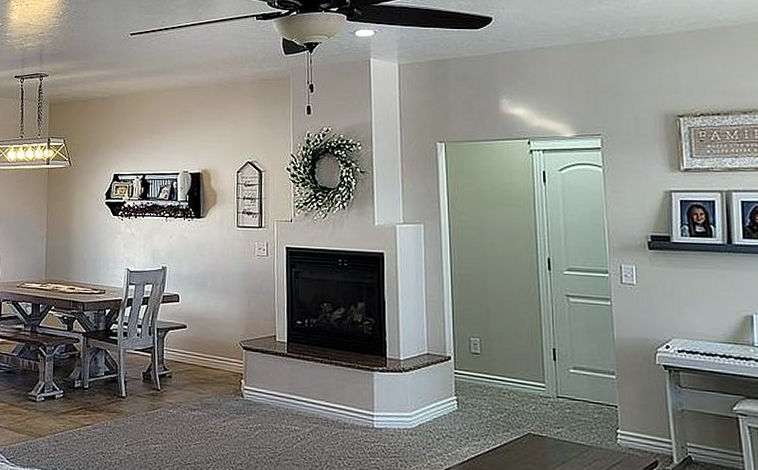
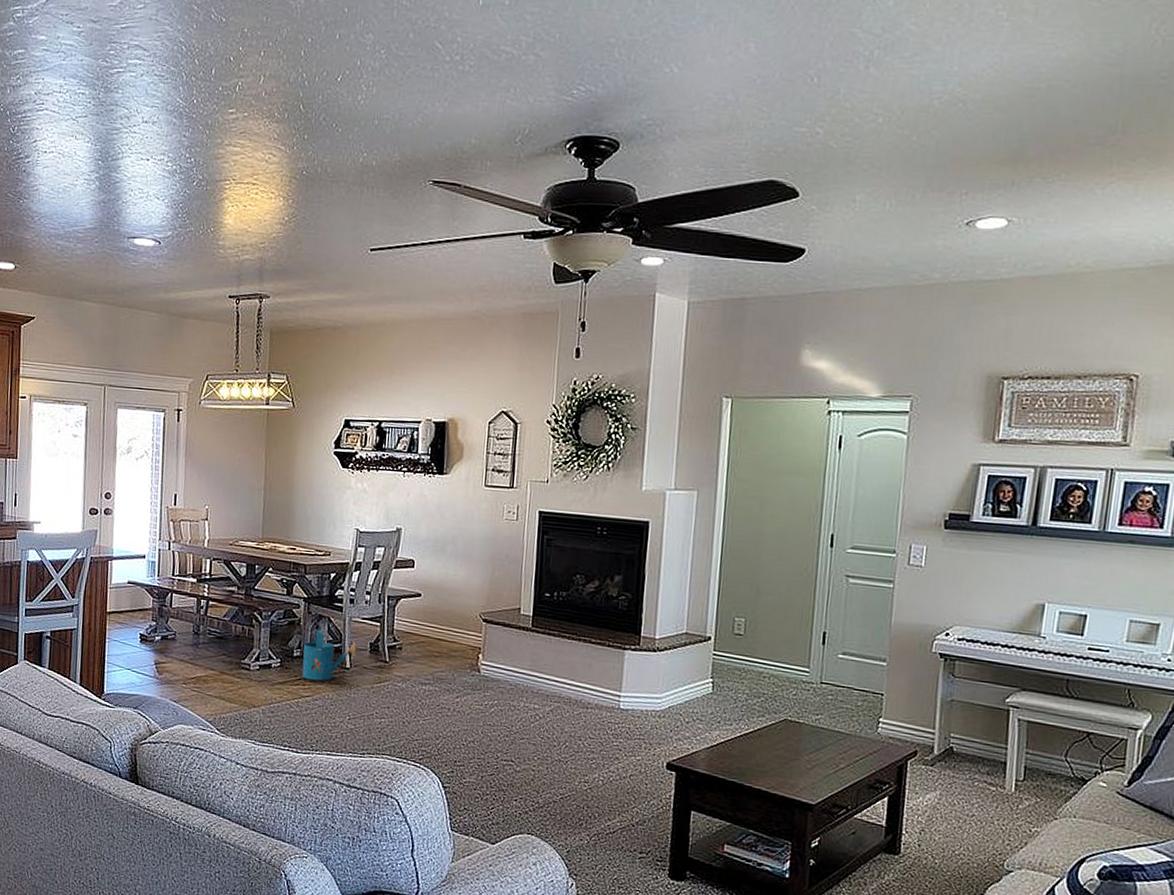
watering can: none [82,361,131,410] -> present [301,629,357,681]

